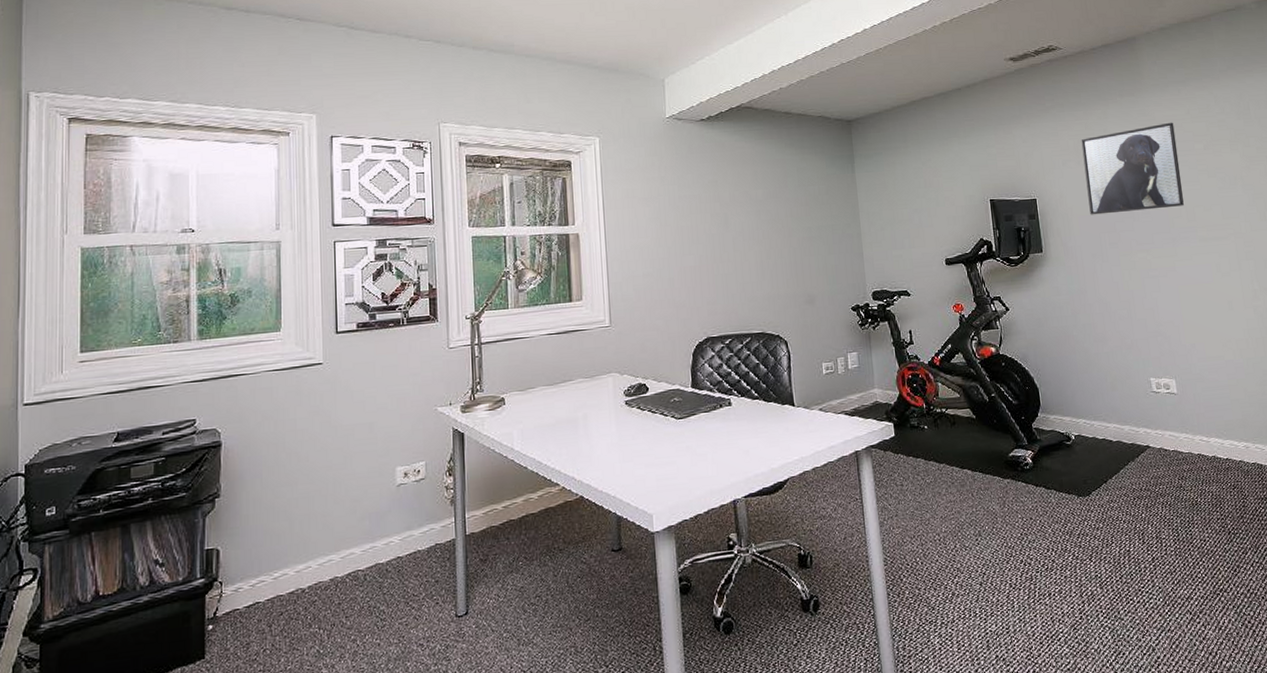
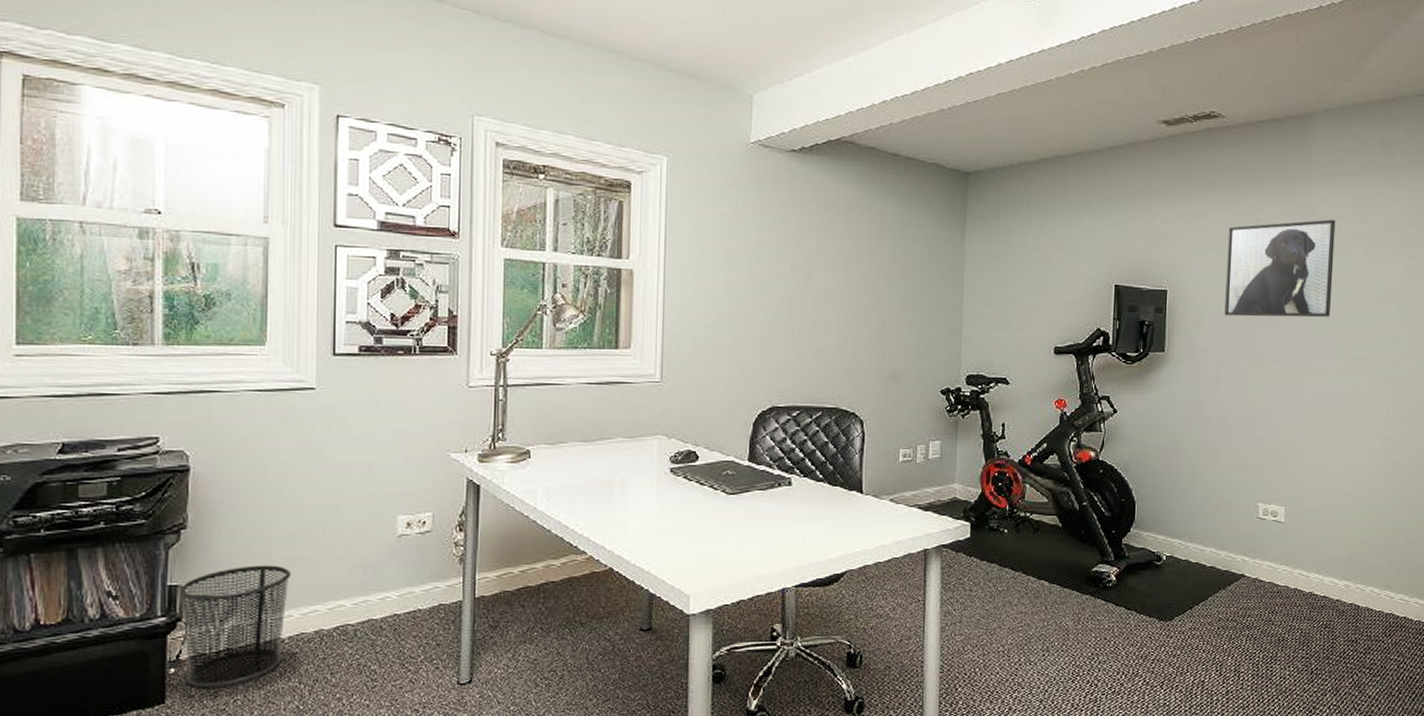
waste bin: none [213,522,309,642] -> present [177,565,292,689]

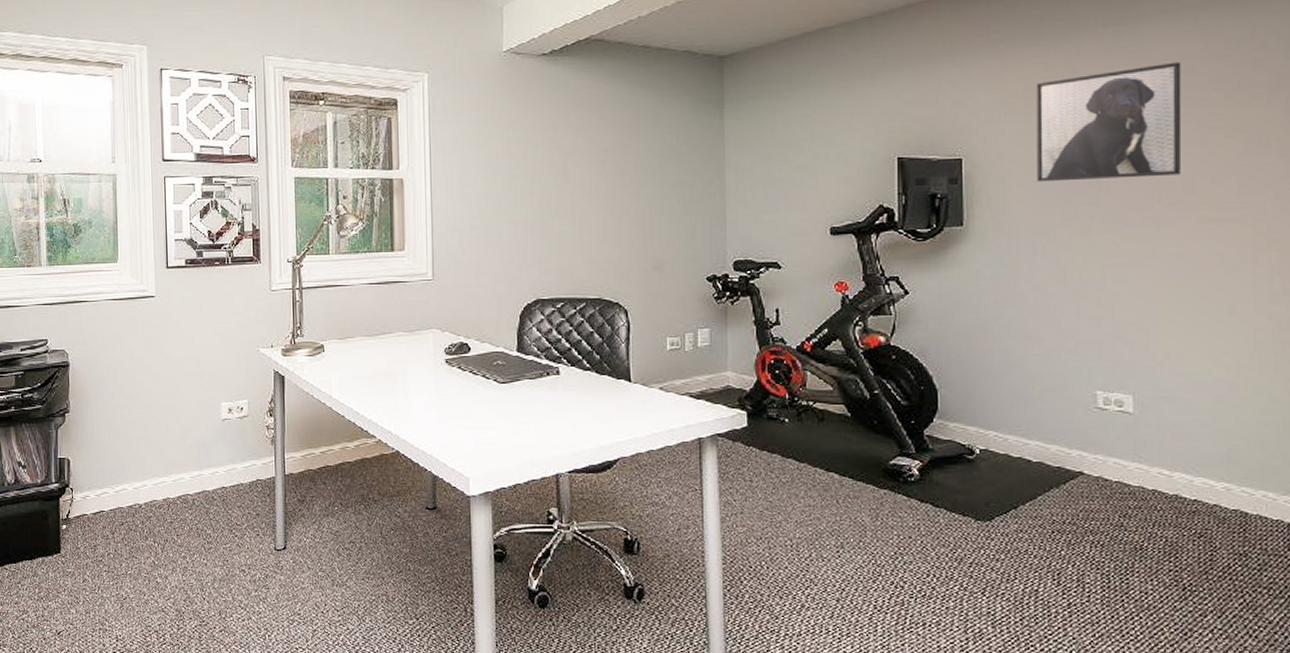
waste bin: present [177,565,292,689] -> none [65,443,145,543]

